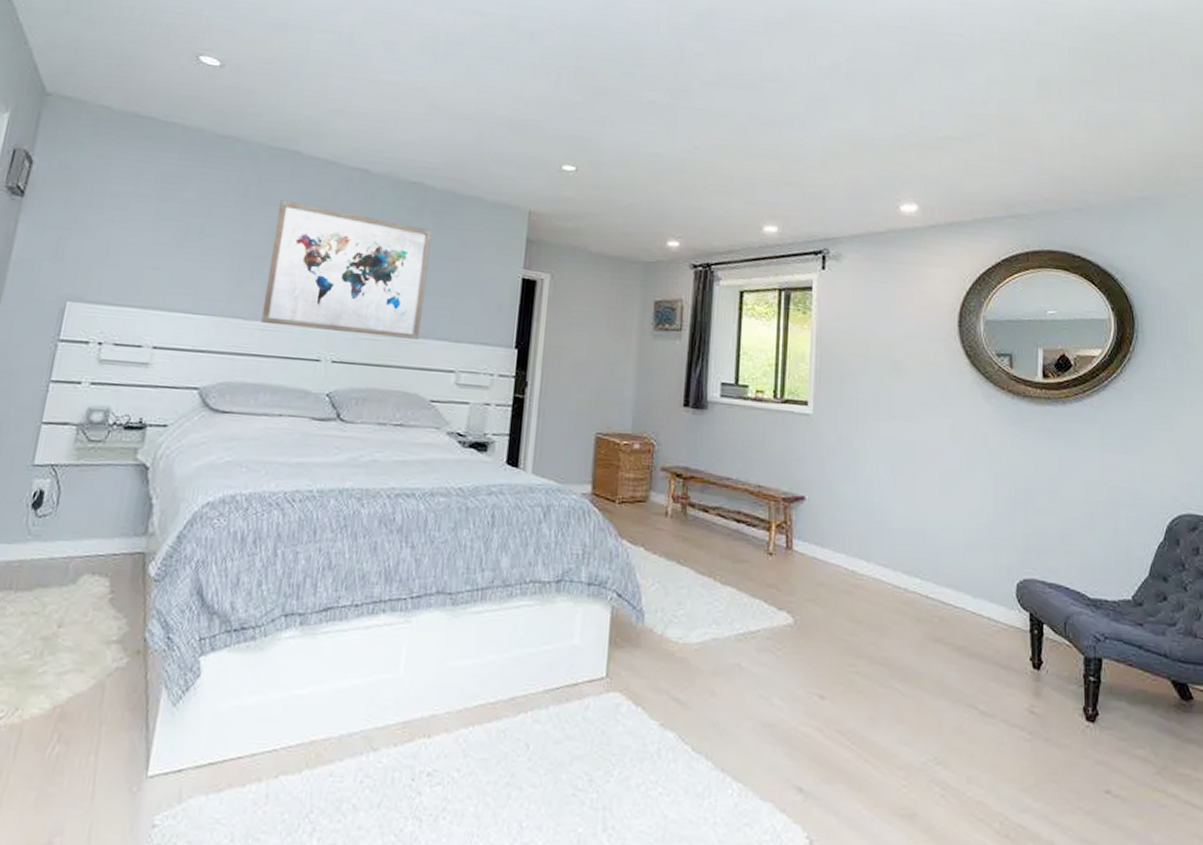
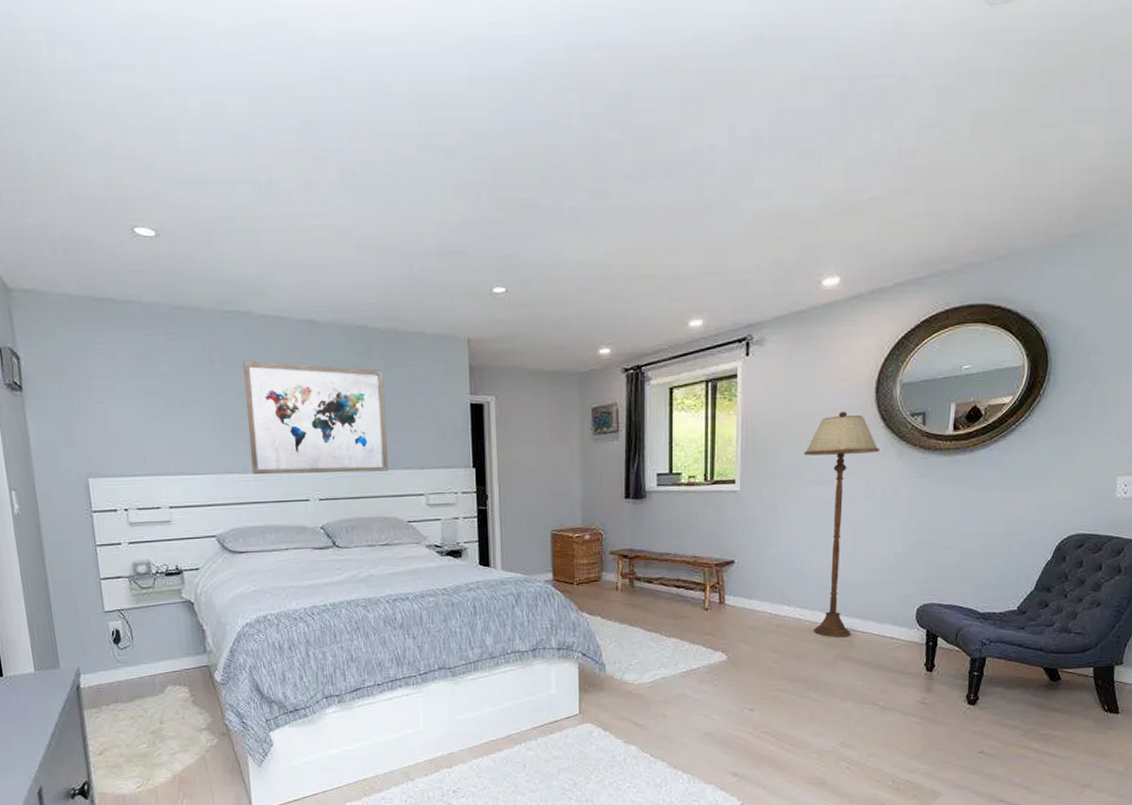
floor lamp: none [883,341,965,611] -> present [804,412,879,638]

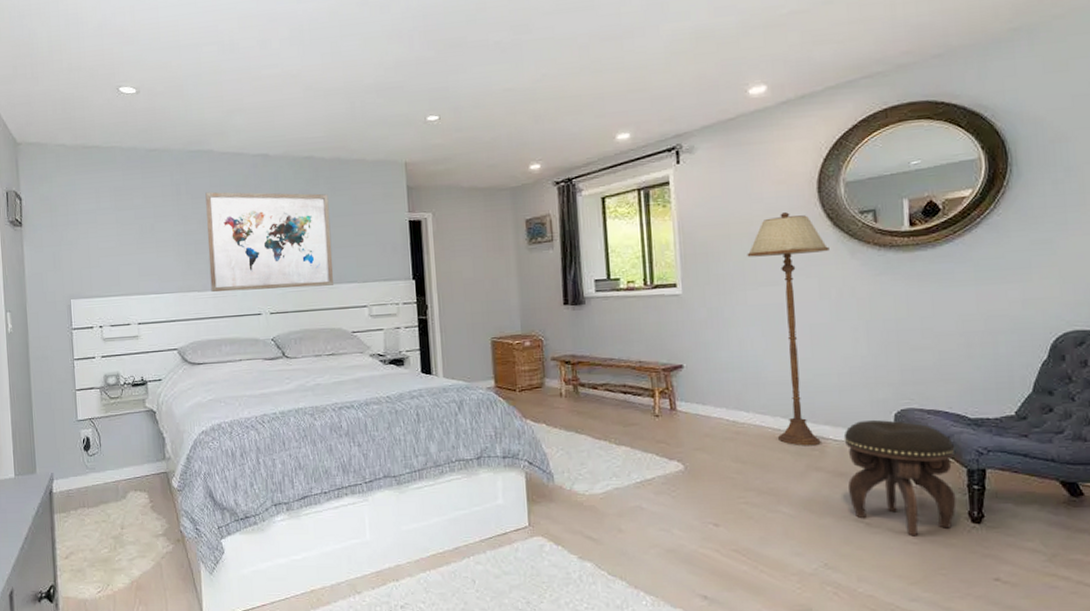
footstool: none [869,613,964,717] -> present [843,419,956,537]

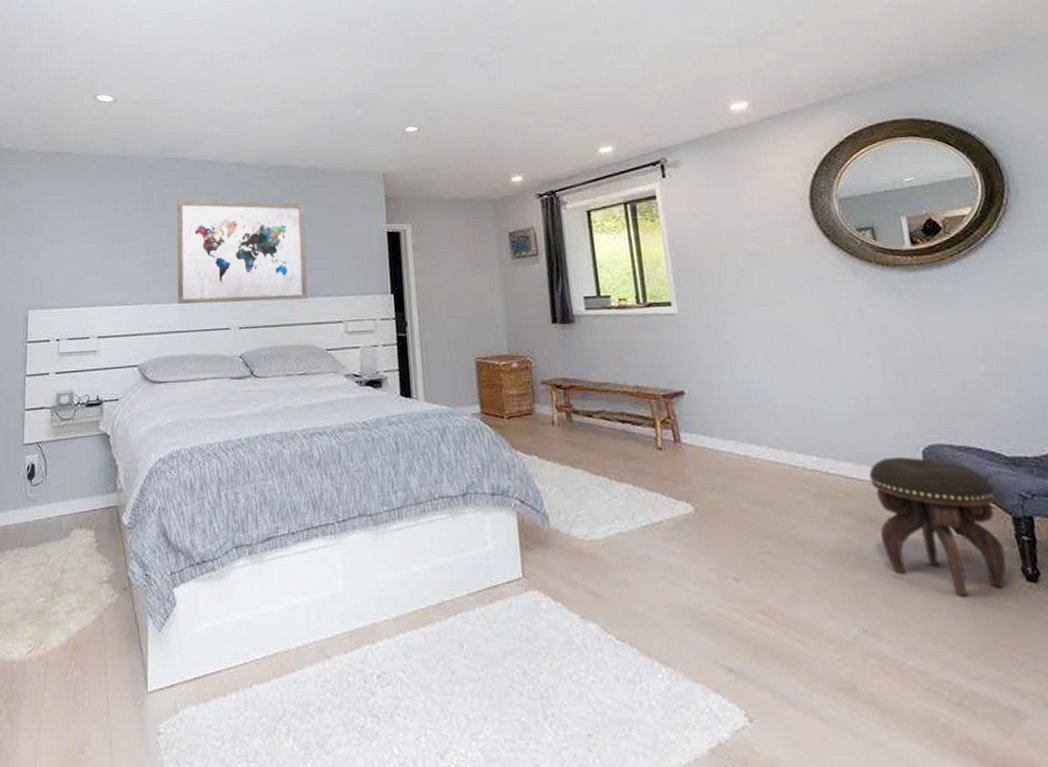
floor lamp: present [747,212,829,446] -> none [743,229,844,486]

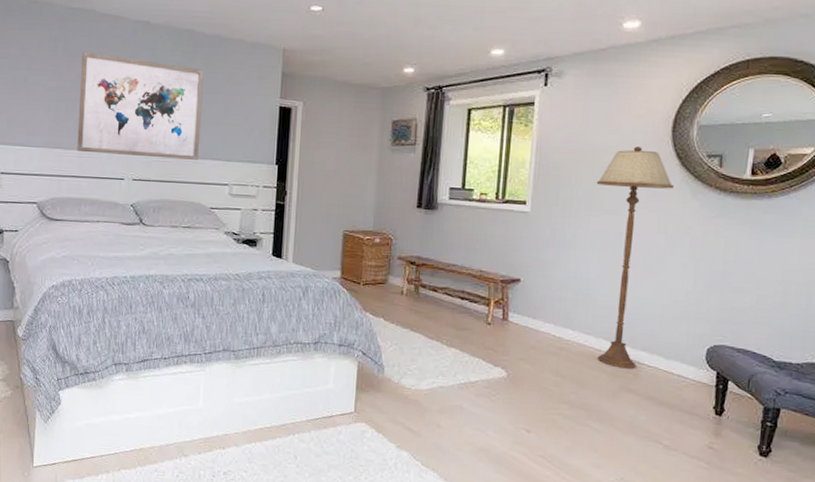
floor lamp: none [743,229,844,486] -> present [596,146,674,369]
footstool: present [868,456,1007,597] -> none [653,351,757,462]

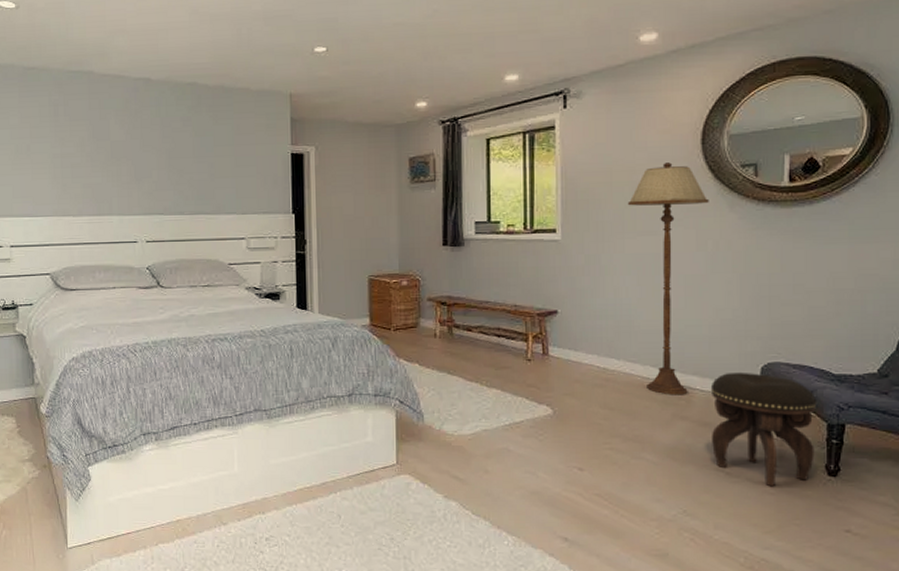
wall art: present [77,51,204,160] -> none [84,114,213,218]
footstool: none [653,351,757,462] -> present [710,371,817,487]

